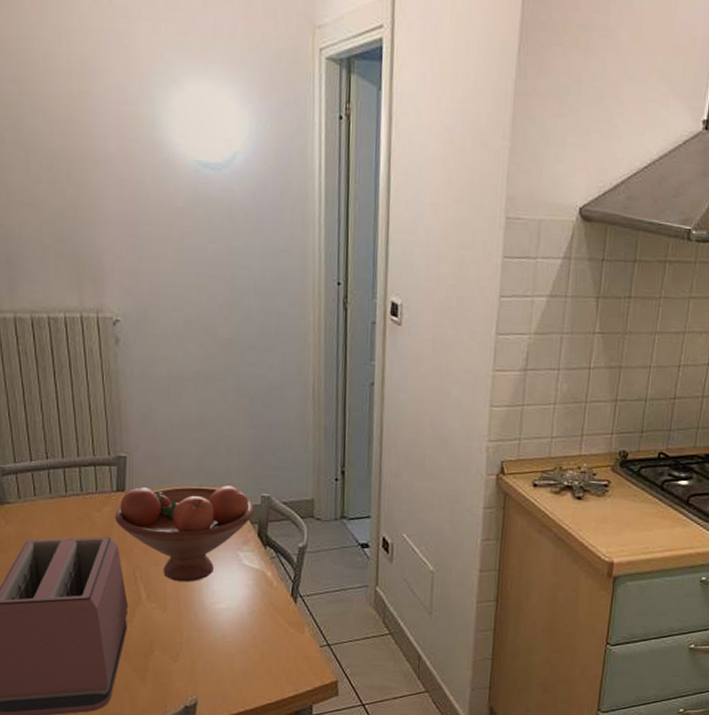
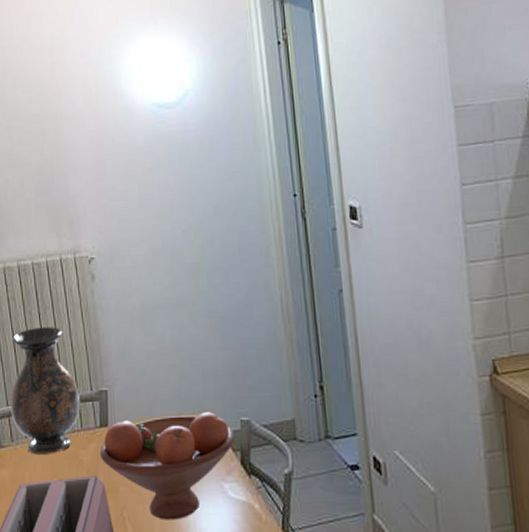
vase: none [19,385,96,514] -> present [11,327,80,455]

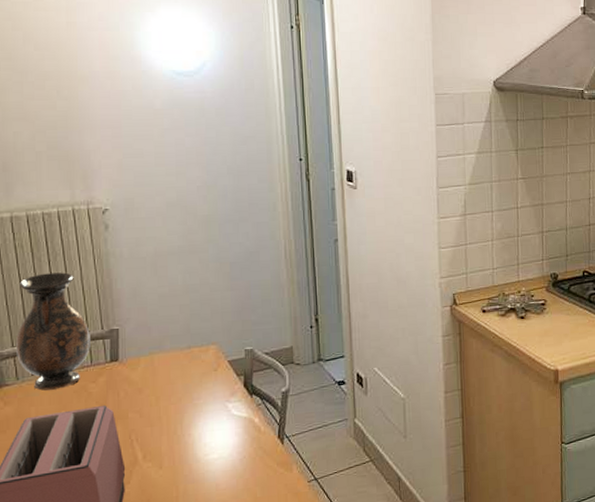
fruit bowl: present [99,412,235,520] -> none [109,344,239,439]

